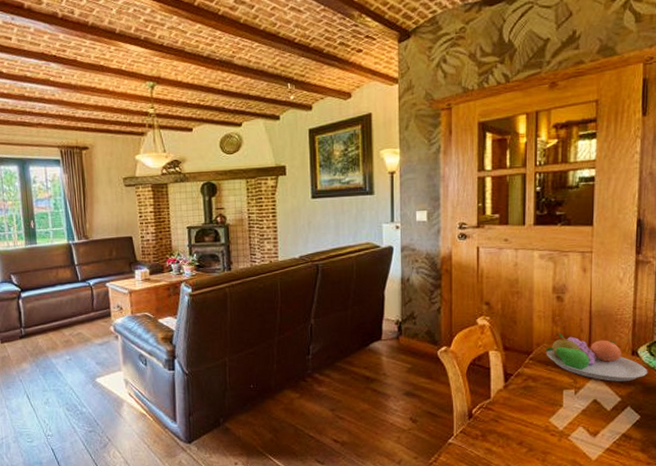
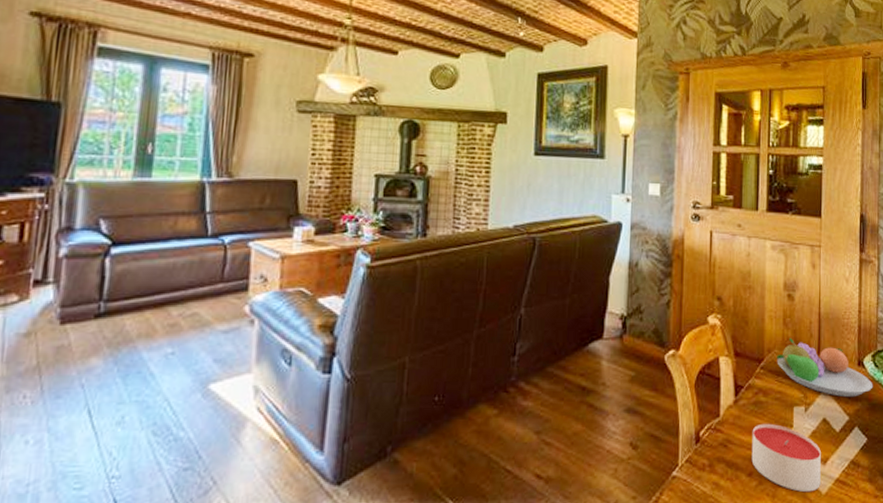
candle: none [522,403,591,458] -> present [751,423,821,493]

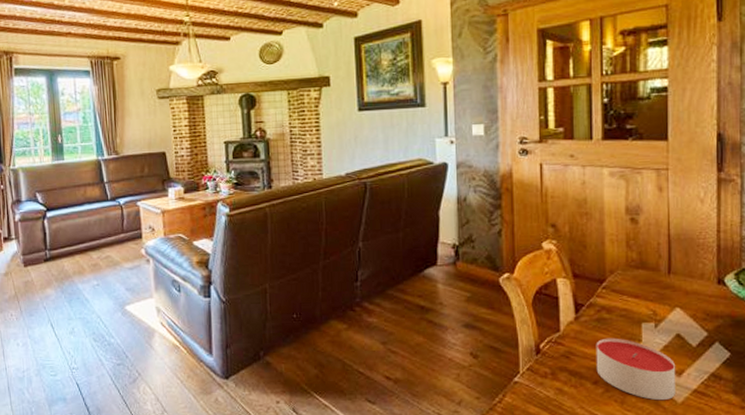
fruit bowl: present [777,338,873,398] -> none [620,259,737,315]

